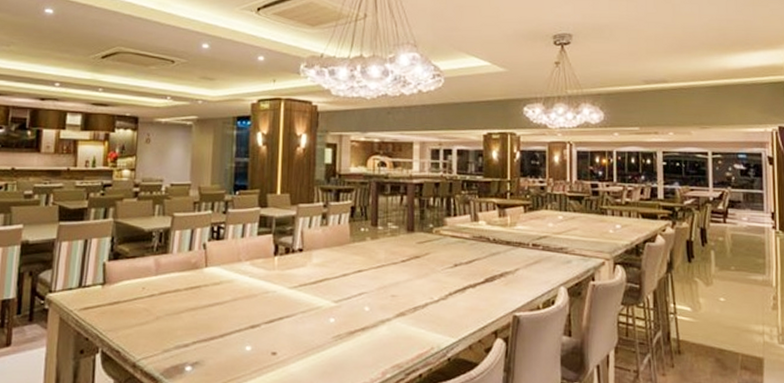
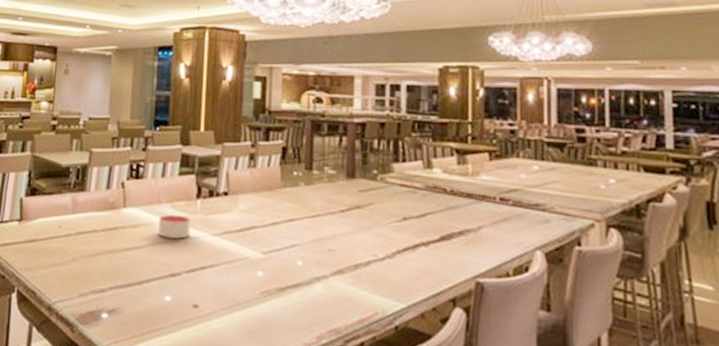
candle: none [239,271,269,293] -> present [158,214,190,239]

